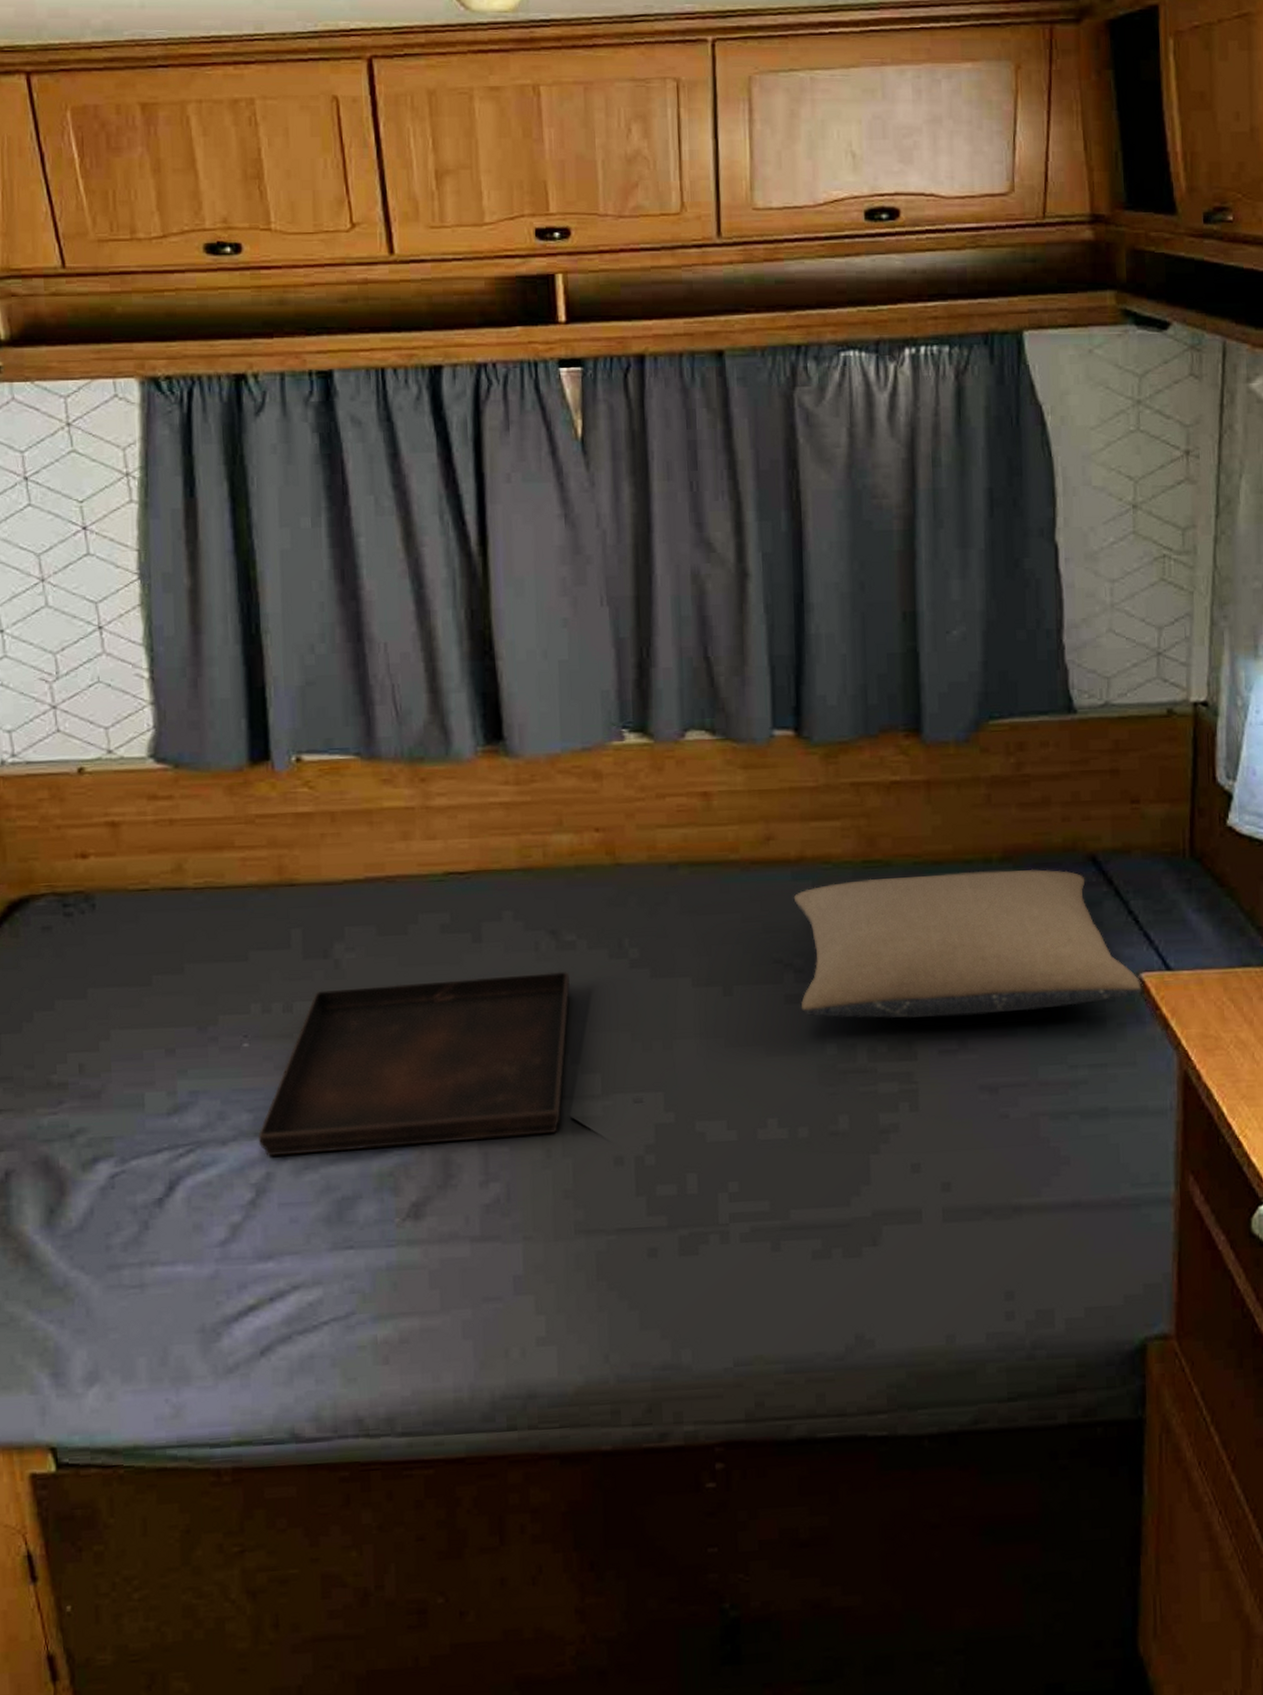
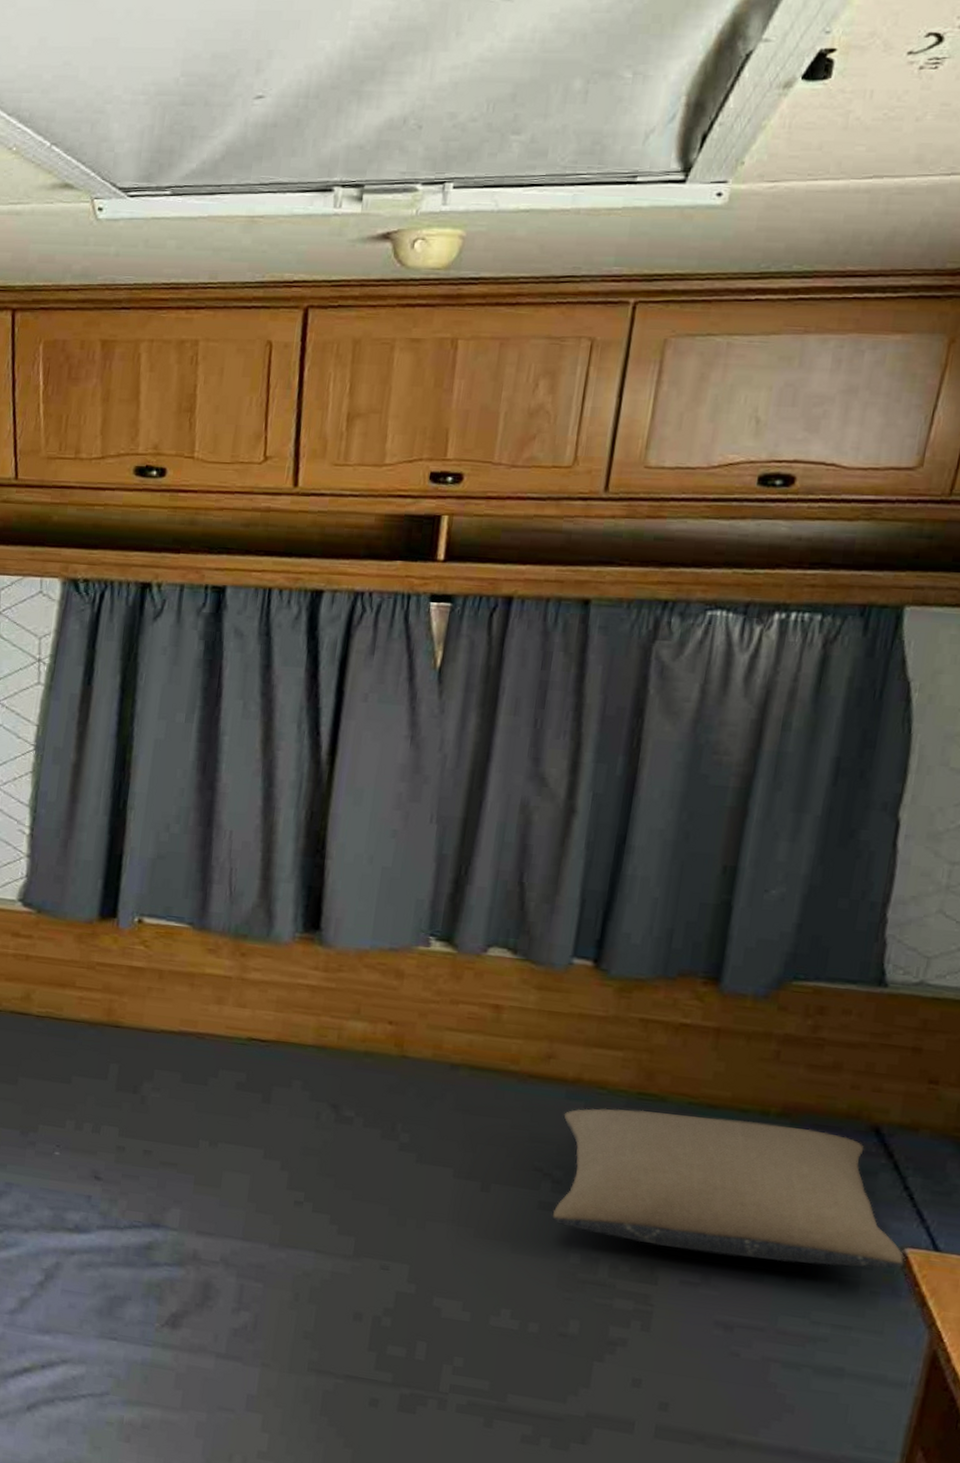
serving tray: present [257,971,570,1157] -> none [54,1119,342,1280]

